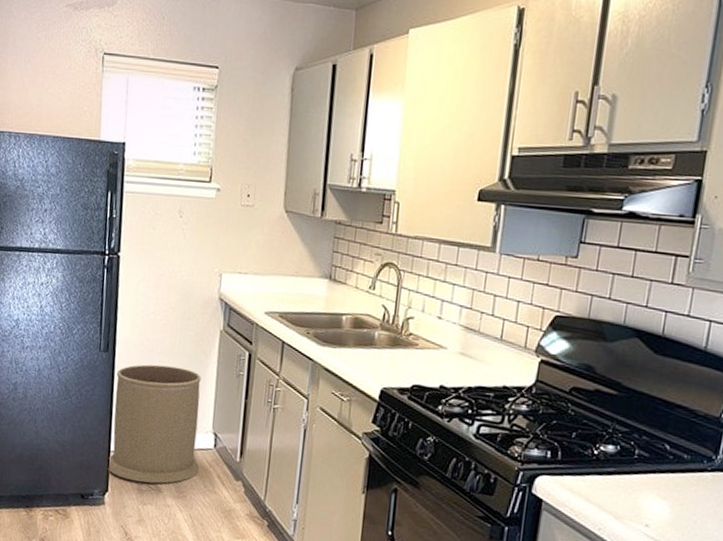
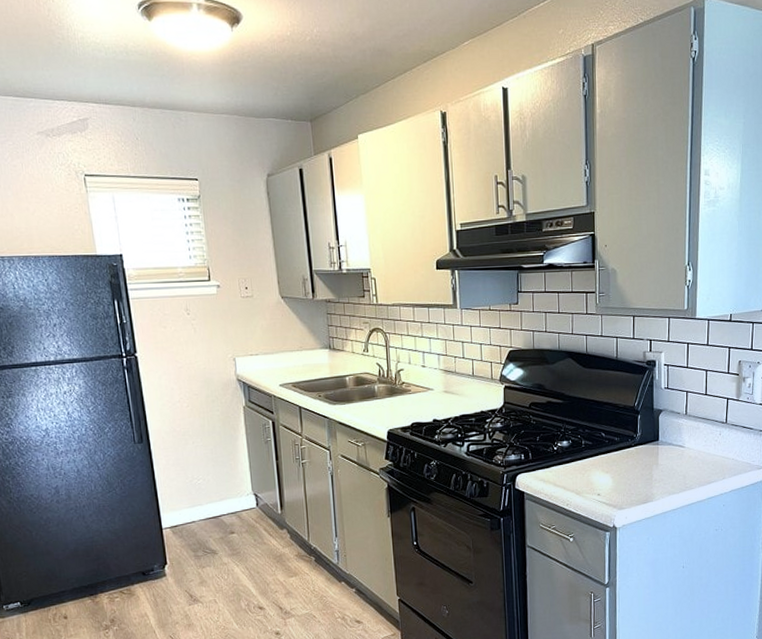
trash can: present [107,364,201,484] -> none [154,444,248,550]

